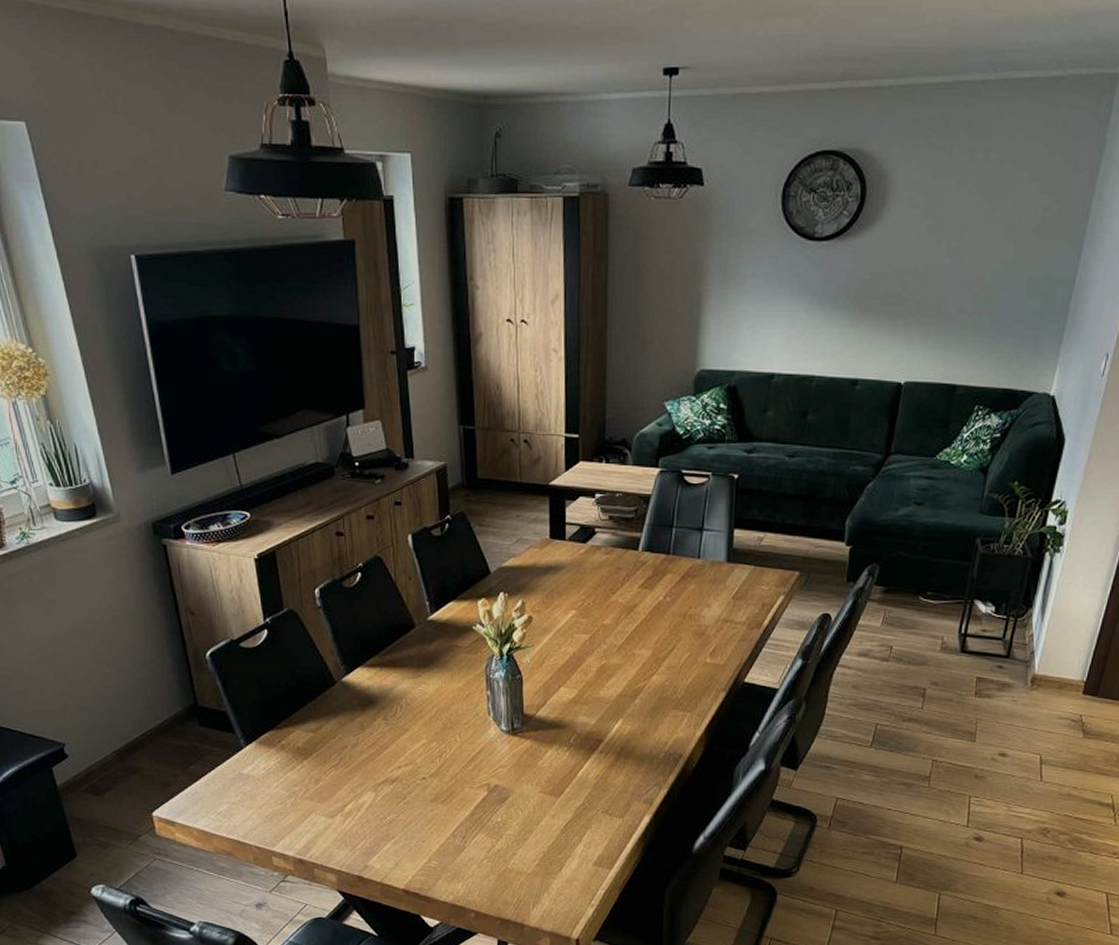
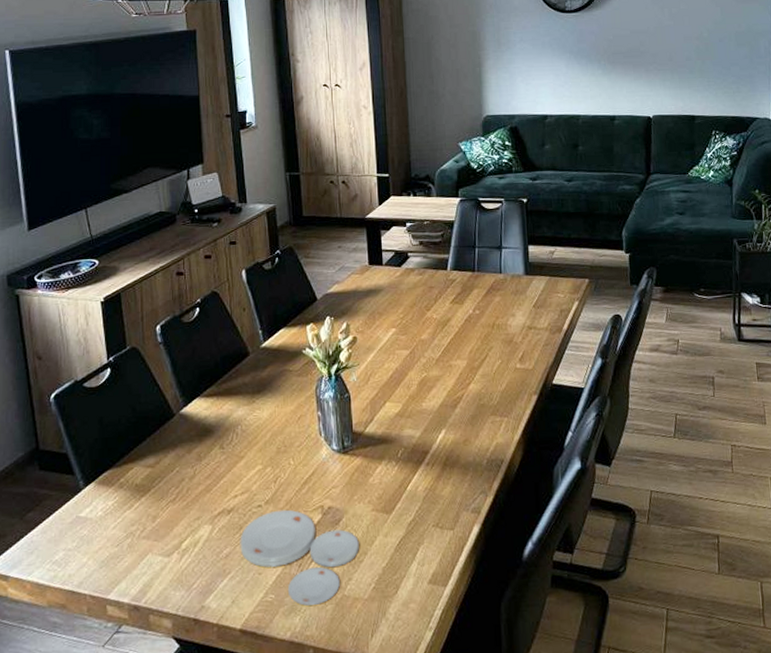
plate: none [403,784,525,875] -> present [240,509,359,606]

